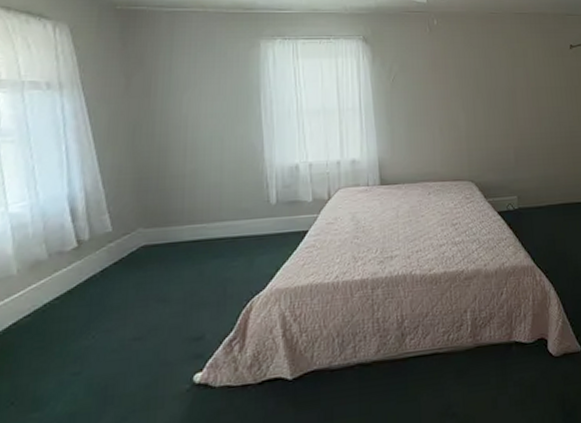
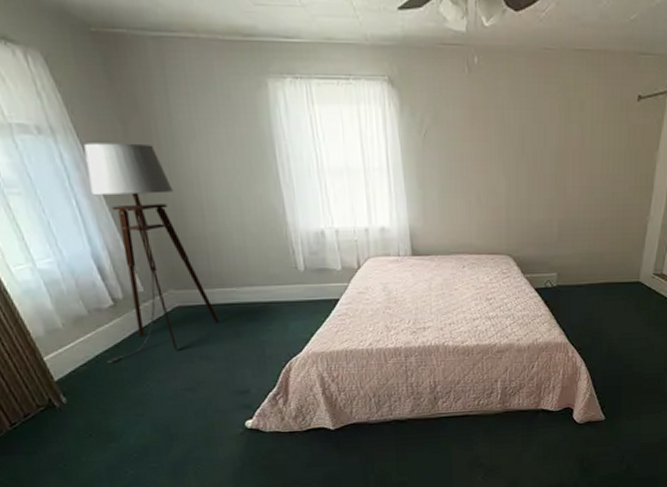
floor lamp: none [55,94,184,312] -> present [84,143,219,363]

